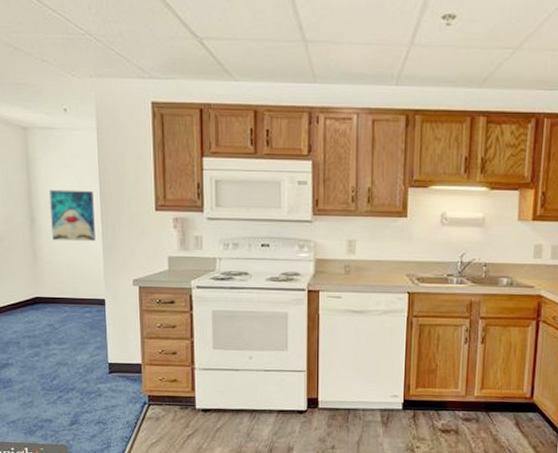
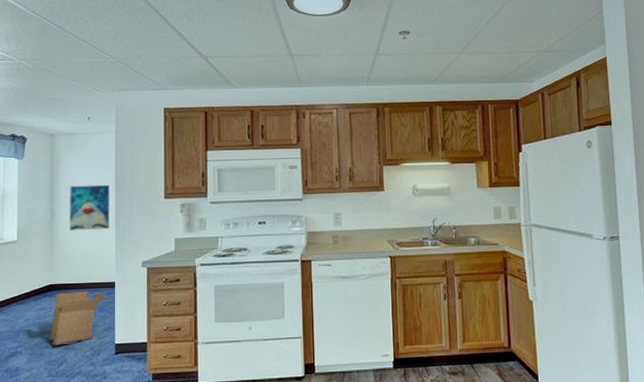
cardboard box: none [34,306,97,360] -> present [47,291,107,346]

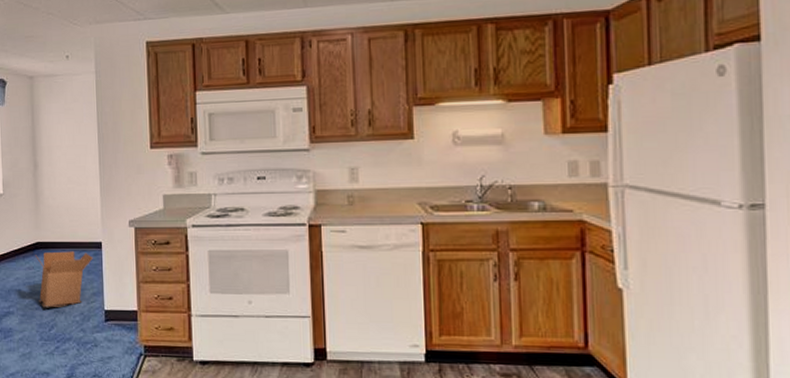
wall art: present [70,184,109,231] -> none [51,132,93,185]

